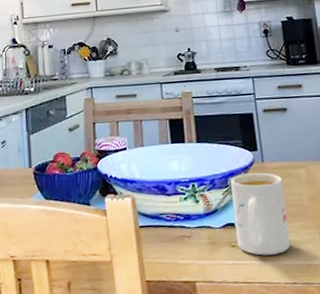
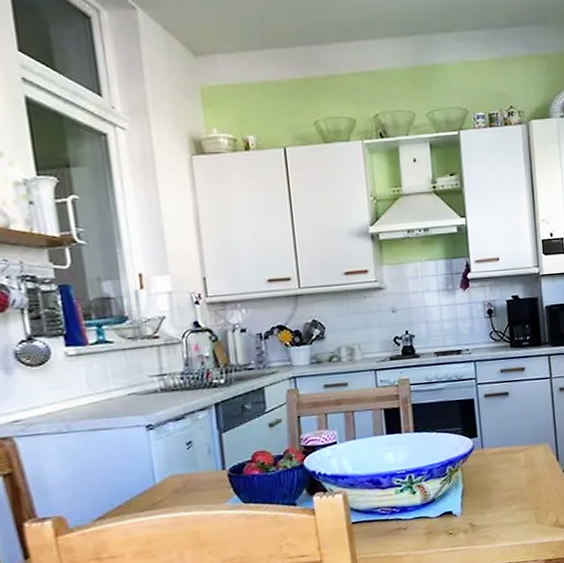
mug: present [230,172,290,256] -> none [449,459,507,541]

